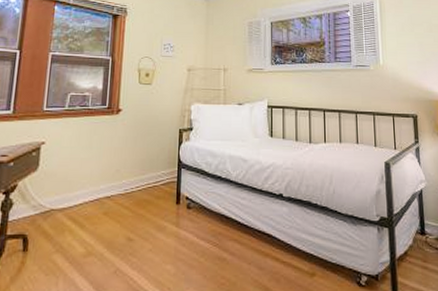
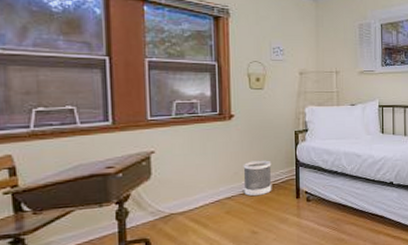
wastebasket: none [123,158,154,198] -> present [243,160,272,197]

